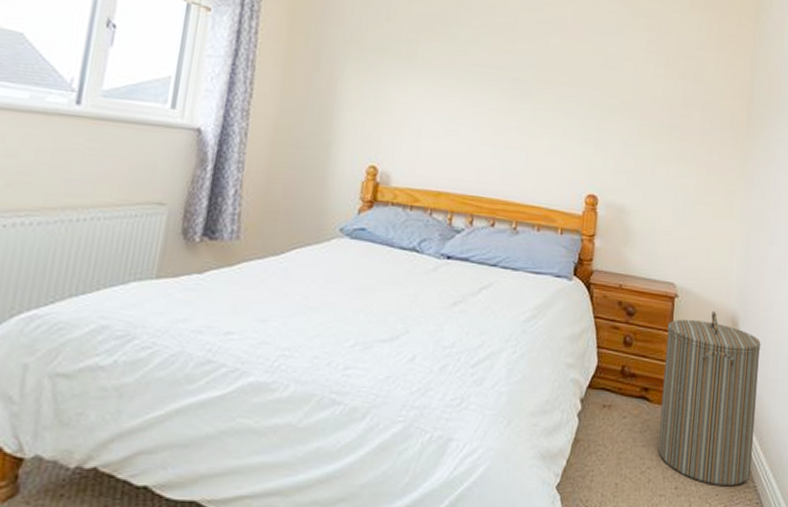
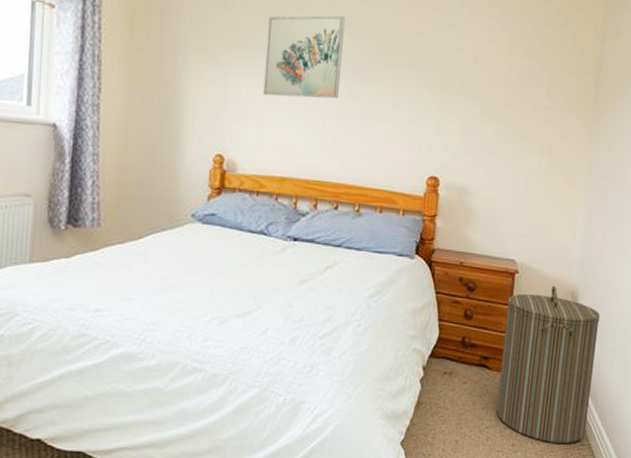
wall art: none [421,29,506,113] -> present [263,15,345,99]

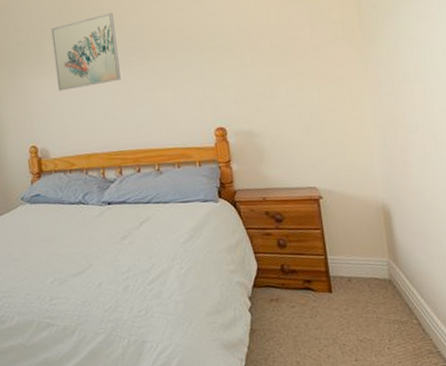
laundry hamper: present [496,285,601,444] -> none [317,204,432,355]

